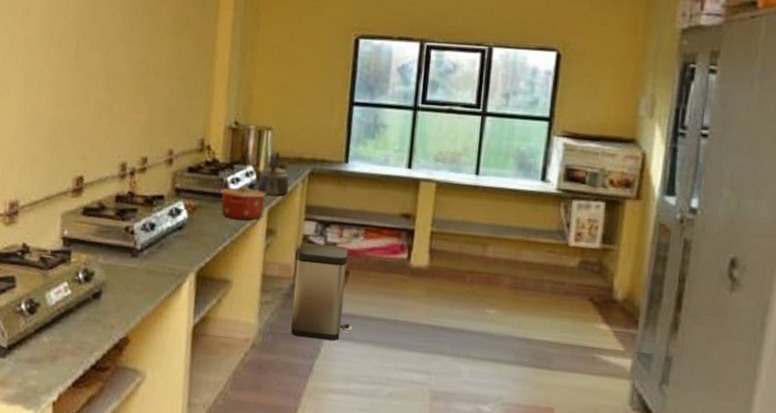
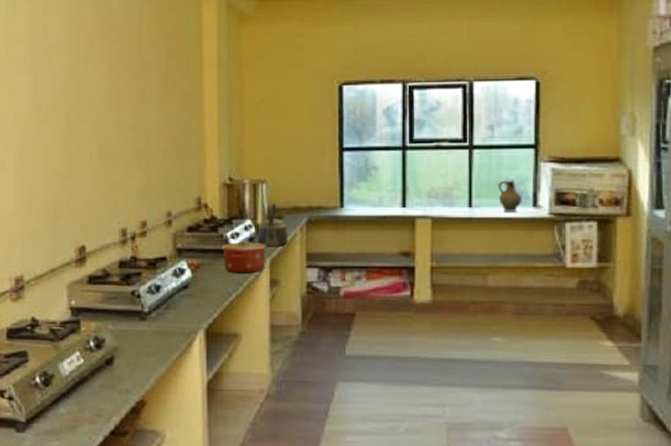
pedal bin: present [290,242,353,341] -> none [301,289,364,384]
ceramic jug: none [506,150,531,184] -> present [498,180,522,212]

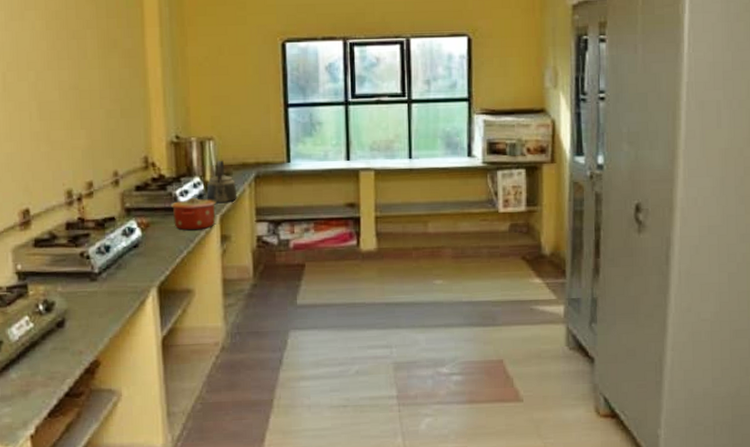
ceramic jug: present [498,180,522,212] -> none [435,132,458,162]

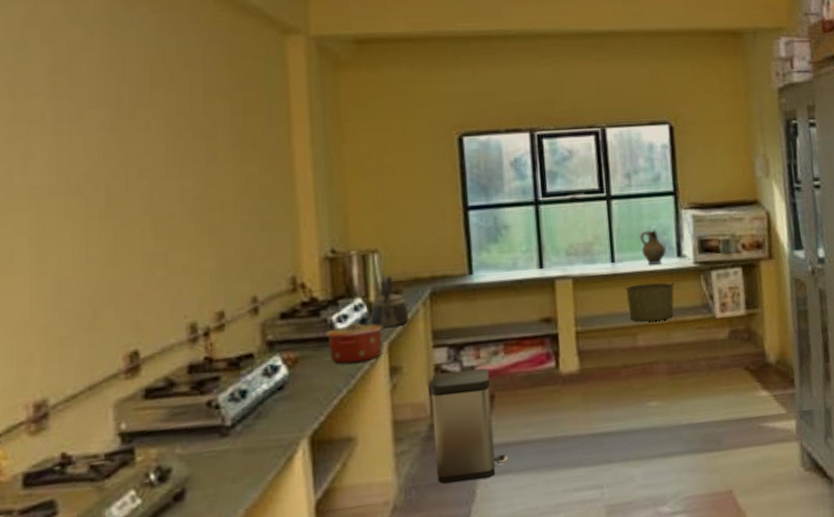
pedal bin: none [252,241,315,332] -> present [429,368,509,484]
basket: none [420,178,464,212] -> present [625,282,675,322]
ceramic jug: none [435,132,458,162] -> present [640,230,666,265]

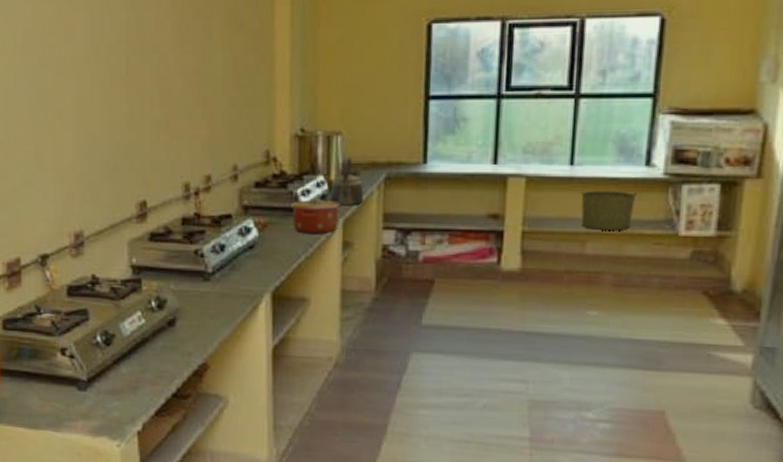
pedal bin: present [429,368,509,484] -> none [374,253,441,355]
ceramic jug: present [640,230,666,265] -> none [605,134,633,171]

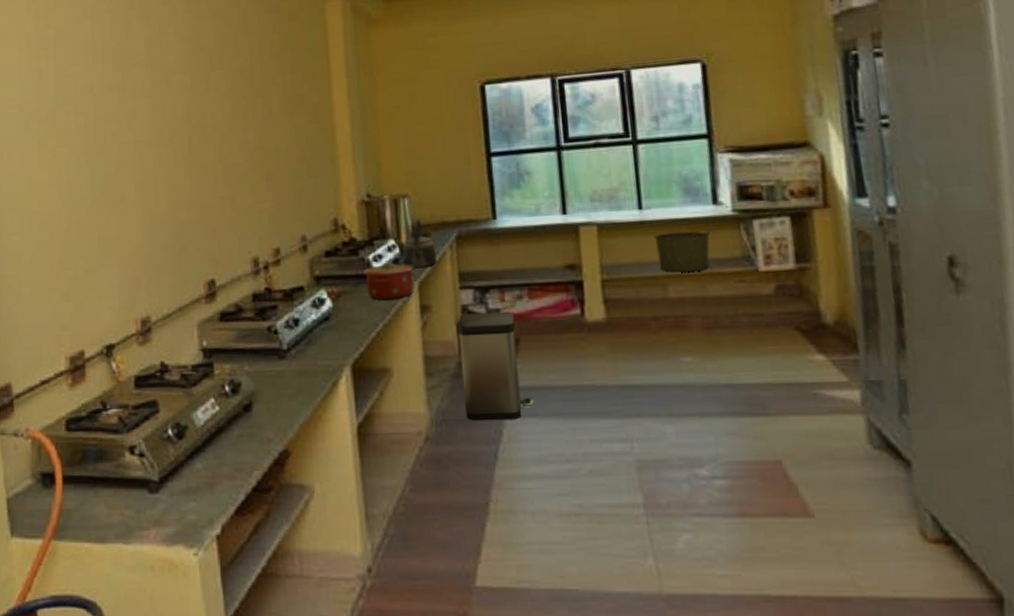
pedal bin: none [374,253,441,355] -> present [456,311,535,420]

